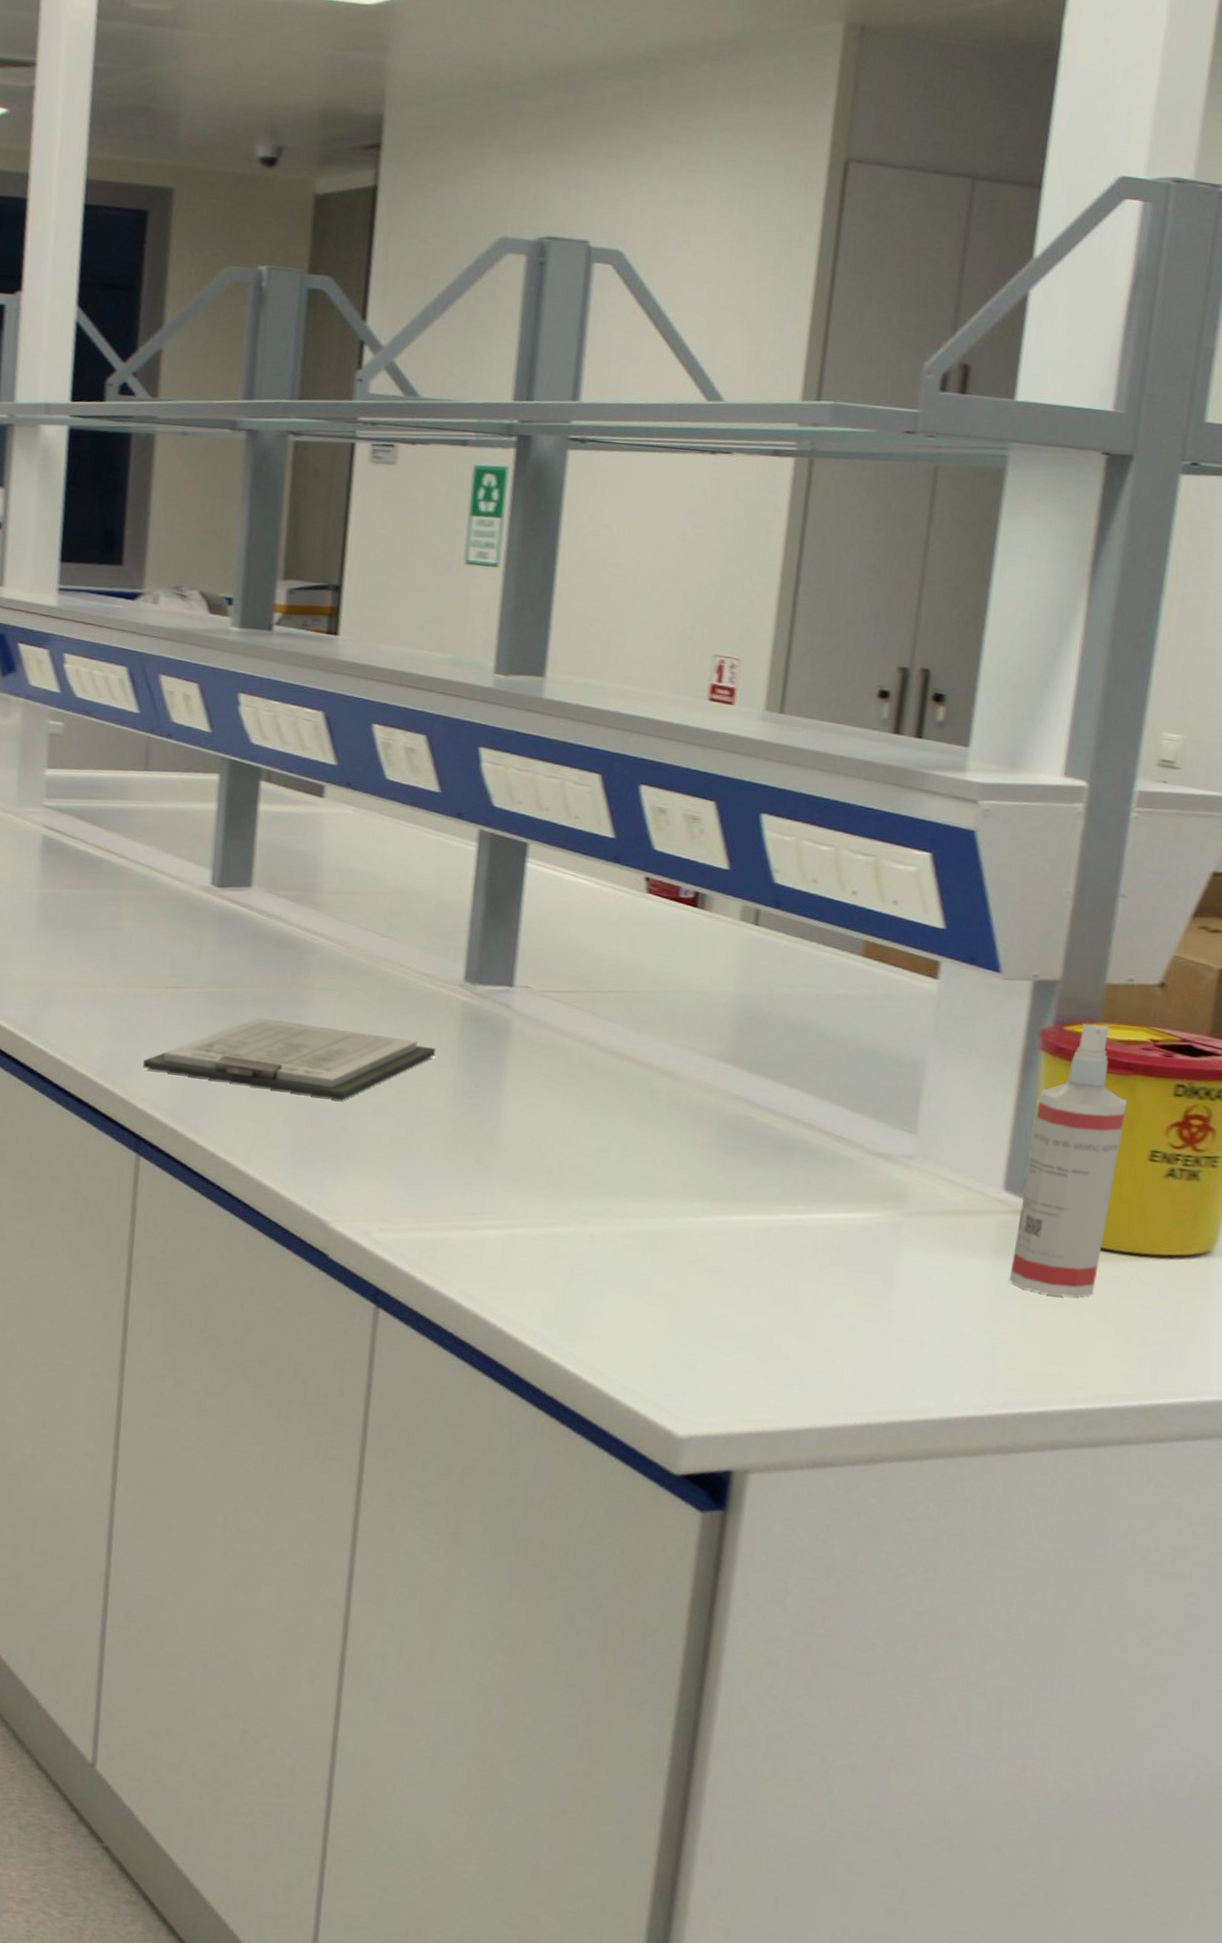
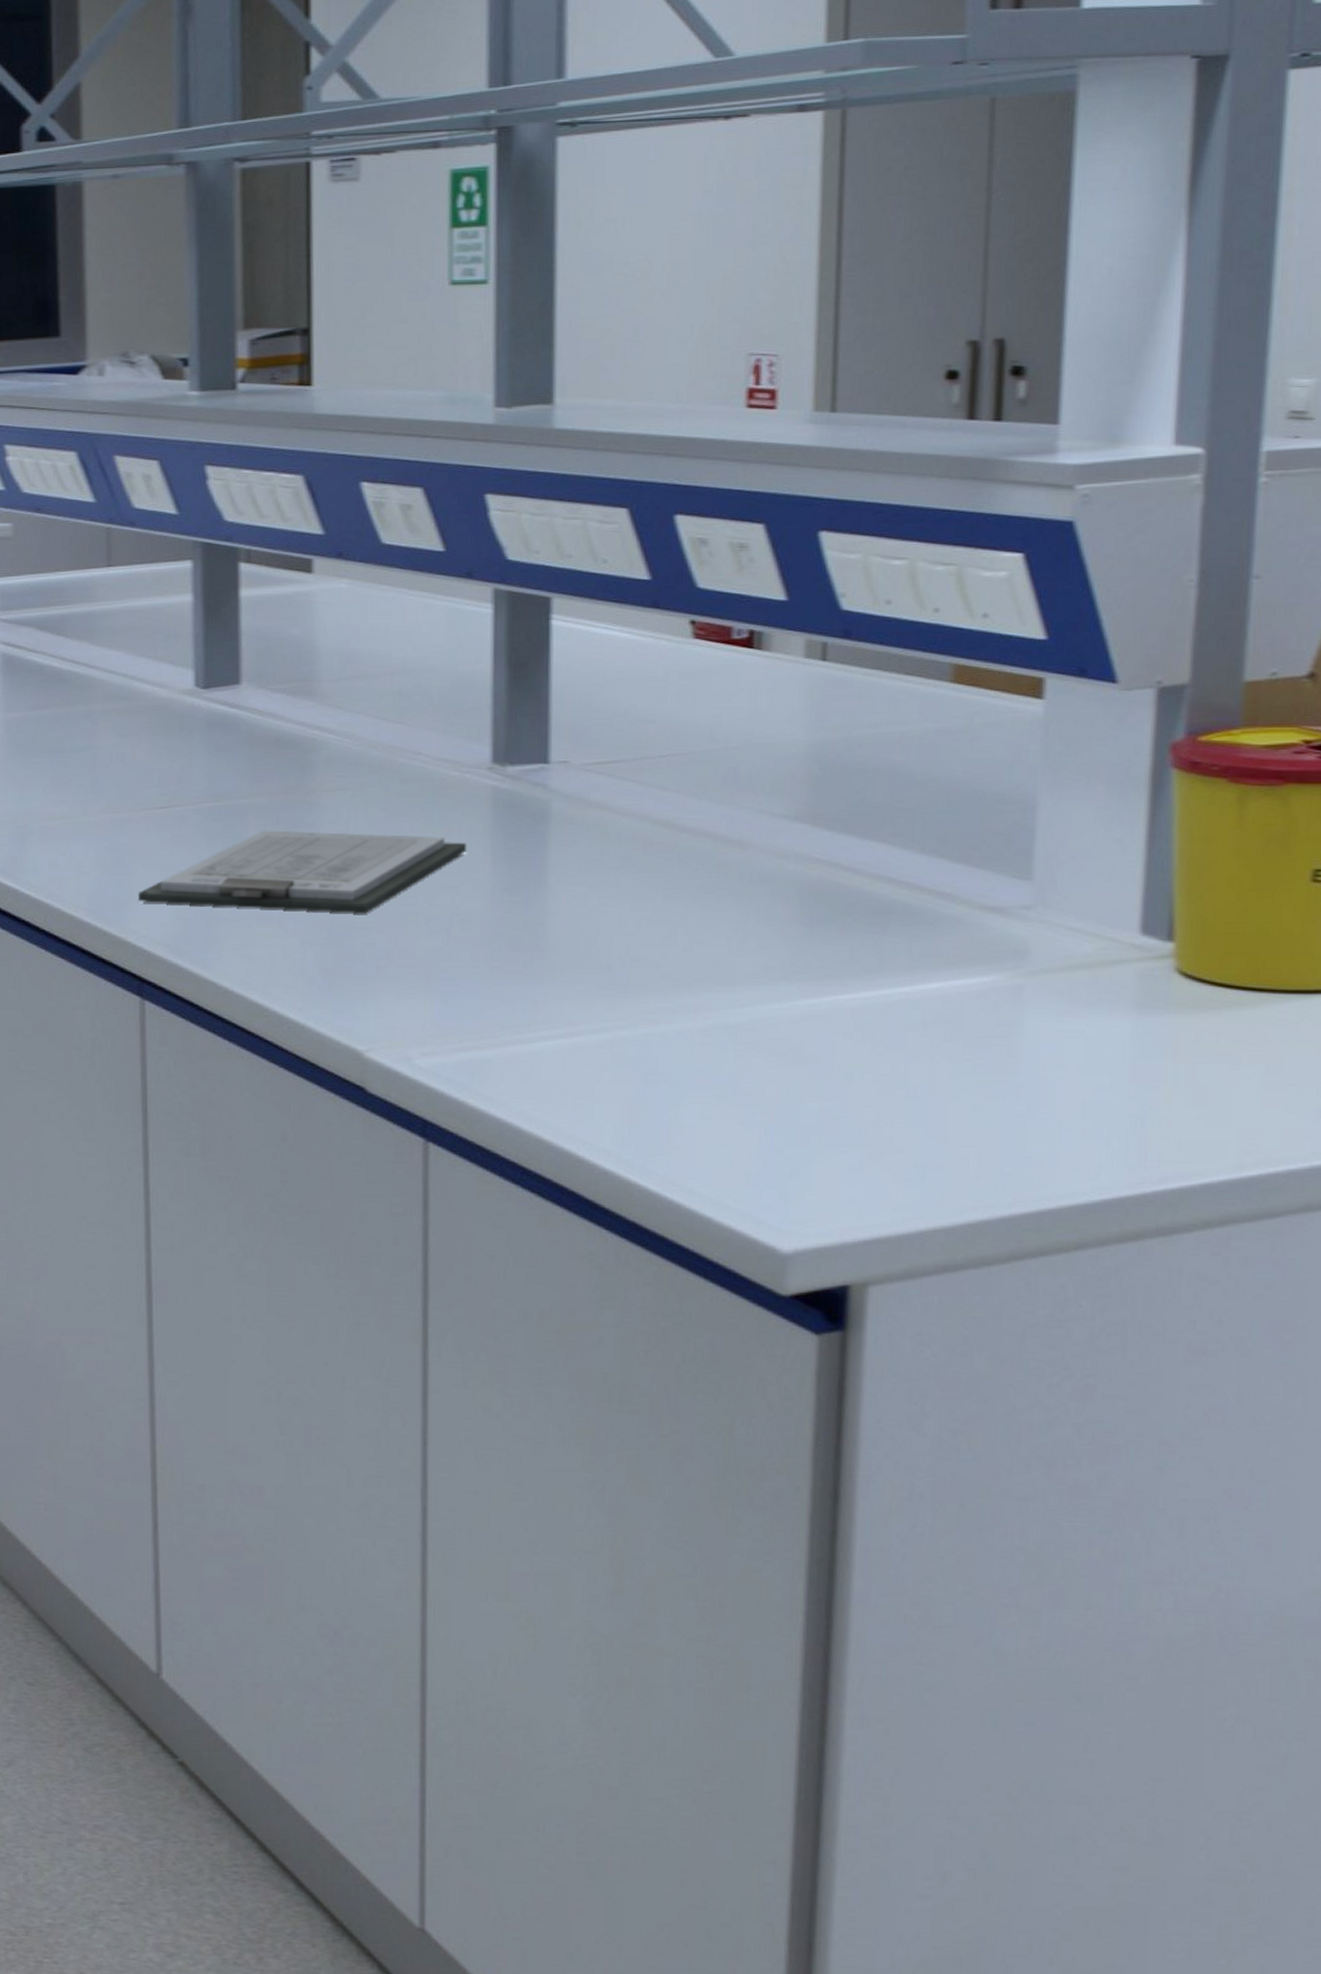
spray bottle: present [1009,1024,1128,1297] -> none [1155,731,1281,1050]

